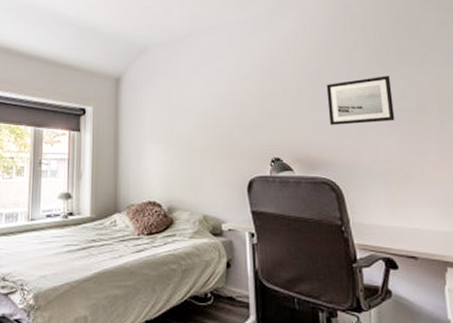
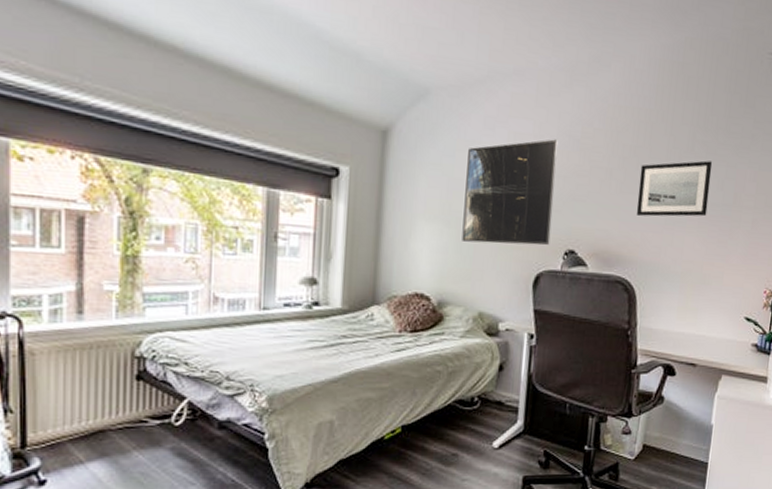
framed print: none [182,72,257,157] -> present [462,139,558,246]

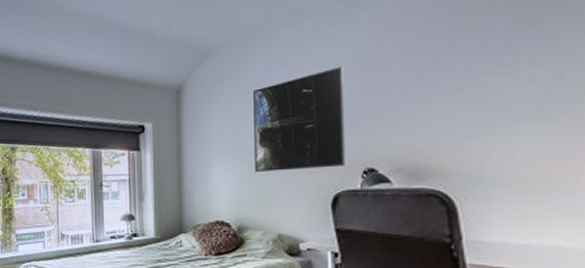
wall art: present [636,160,713,217] -> none [444,53,543,125]

